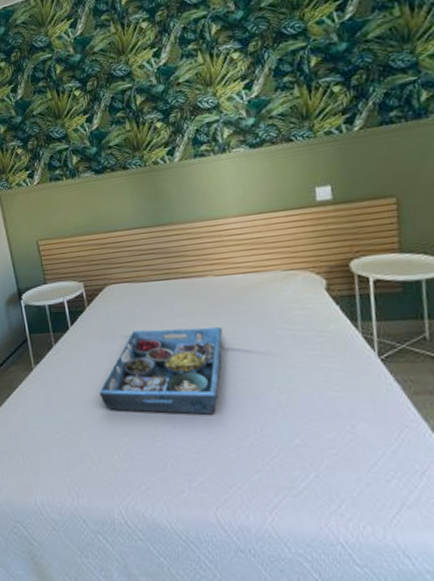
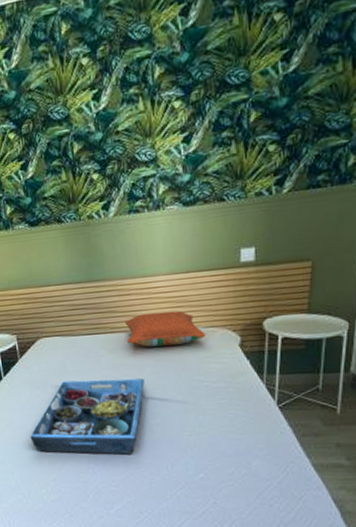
pillow: none [196,253,287,293] -> present [124,310,207,347]

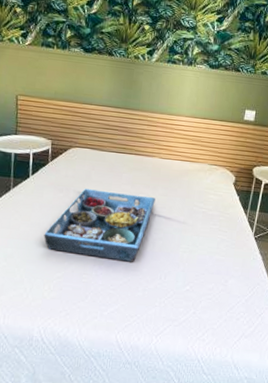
pillow: present [124,310,207,347] -> none [147,144,211,175]

